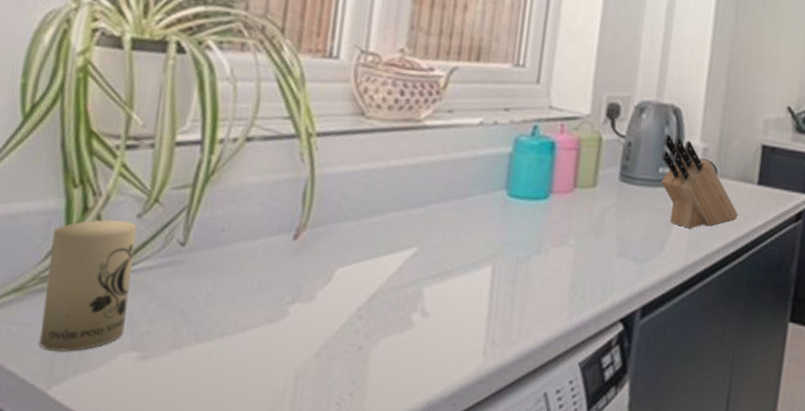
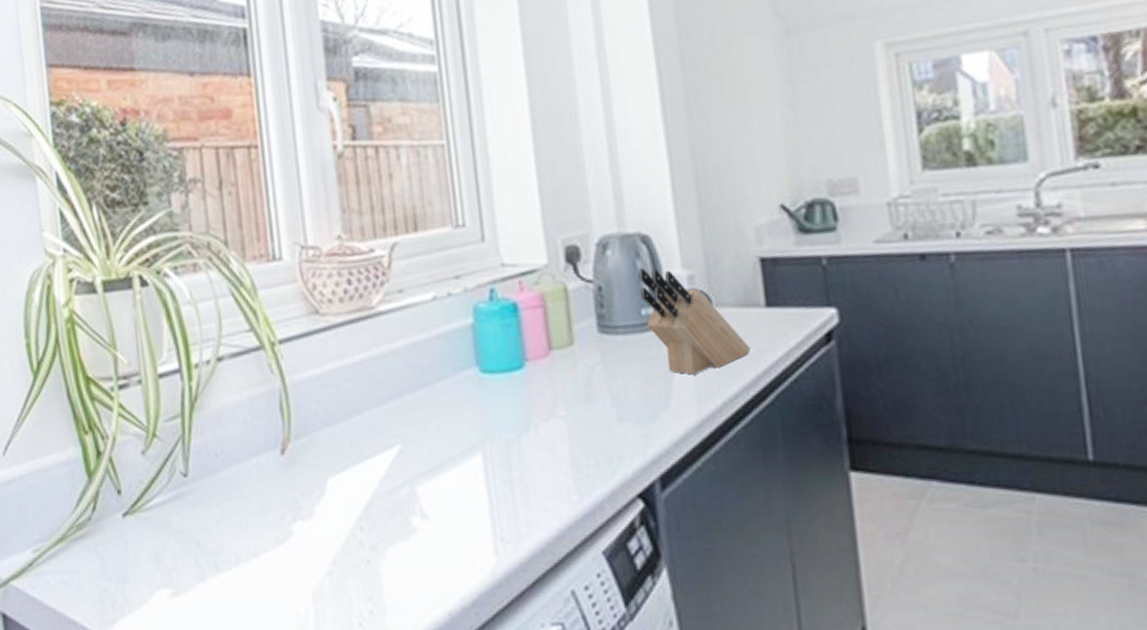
candle: present [40,219,137,352] -> none [78,460,154,596]

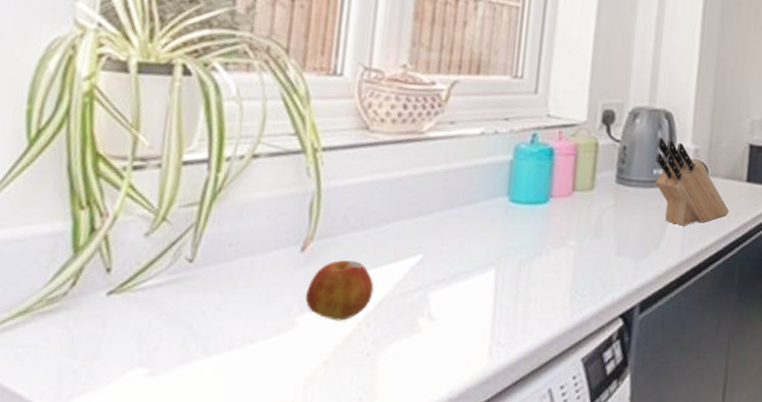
apple: none [295,459,360,527] -> present [305,260,374,321]

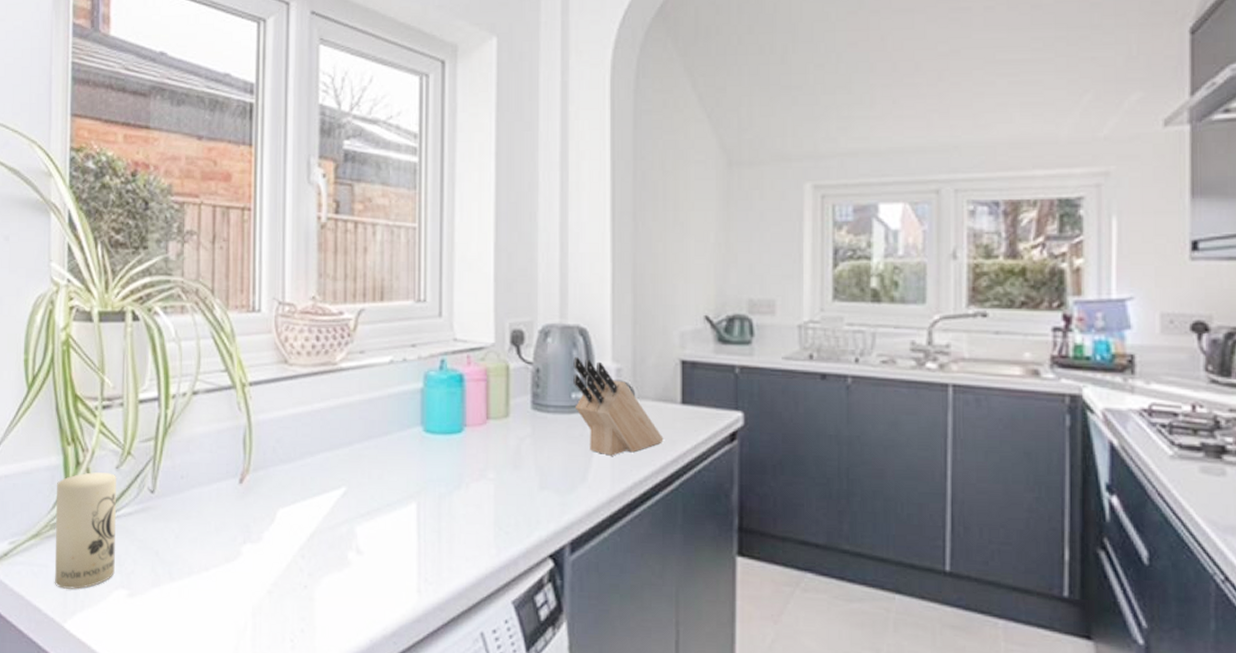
candle: none [47,240,145,371] -> present [55,472,117,589]
apple: present [305,260,374,321] -> none [247,492,305,552]

